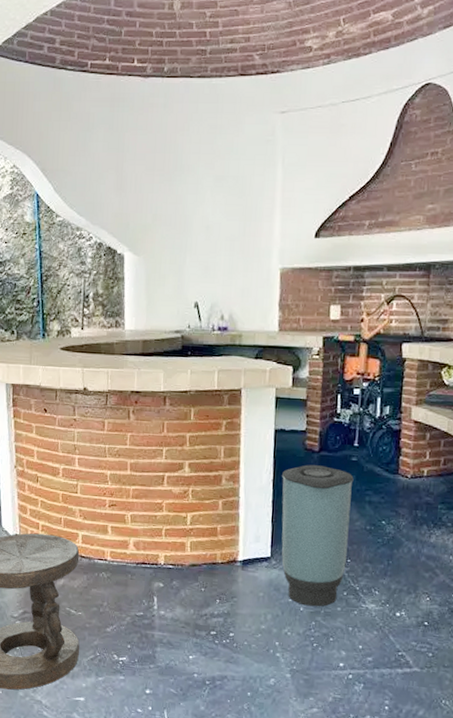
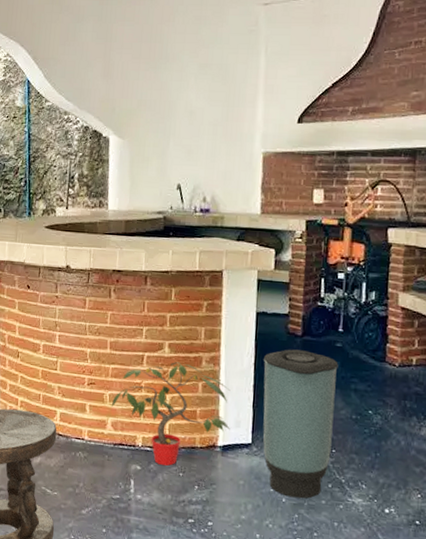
potted plant: none [132,481,250,582] -> present [111,362,231,466]

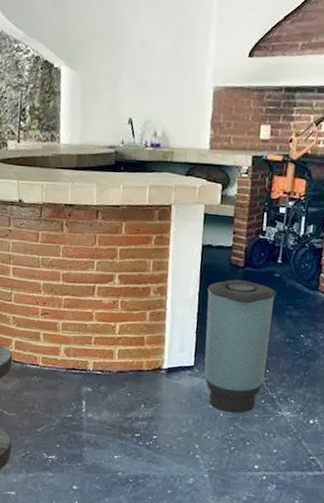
potted plant: present [111,362,231,466] -> none [63,292,176,387]

